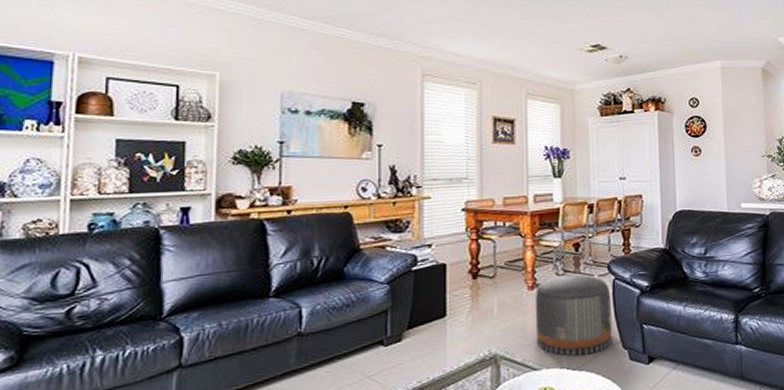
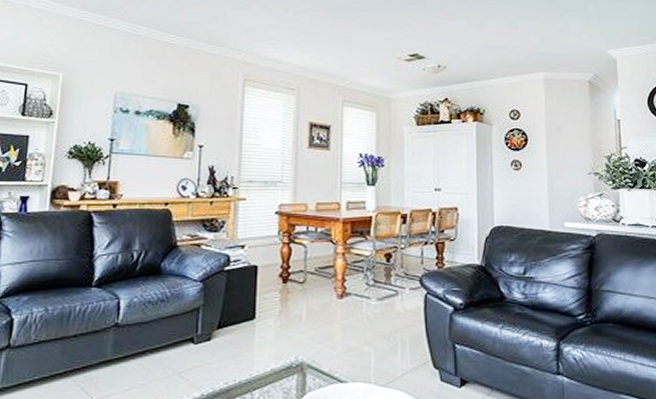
pouf: present [535,274,613,356] -> none [343,286,423,371]

